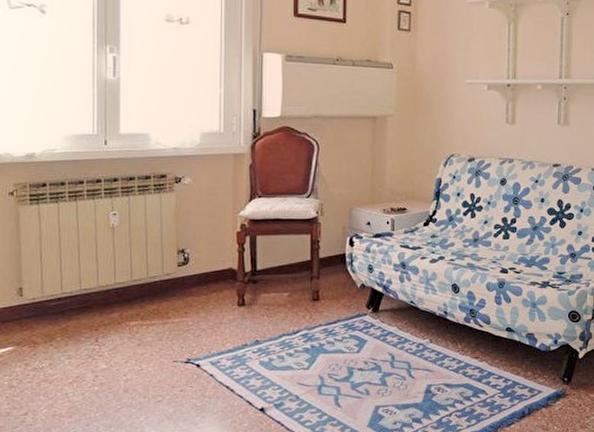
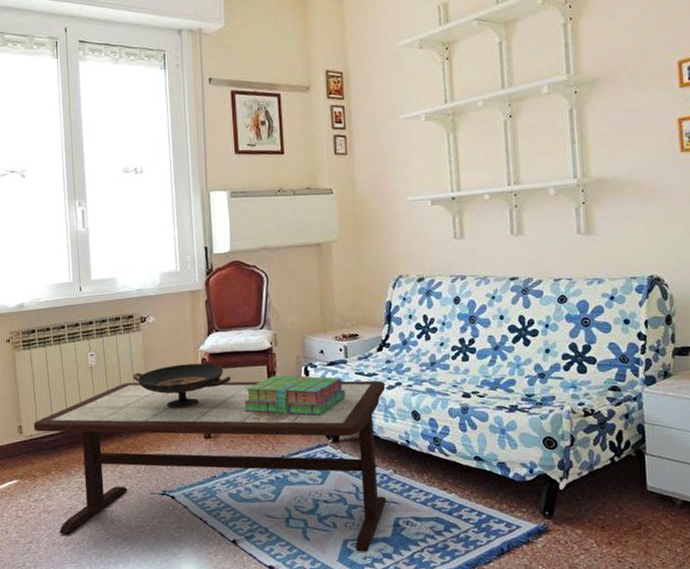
coffee table: none [37,245,429,418] -> present [33,380,387,552]
decorative bowl: none [161,229,271,274] -> present [133,363,231,409]
stack of books: none [283,244,390,286] -> present [243,375,346,416]

